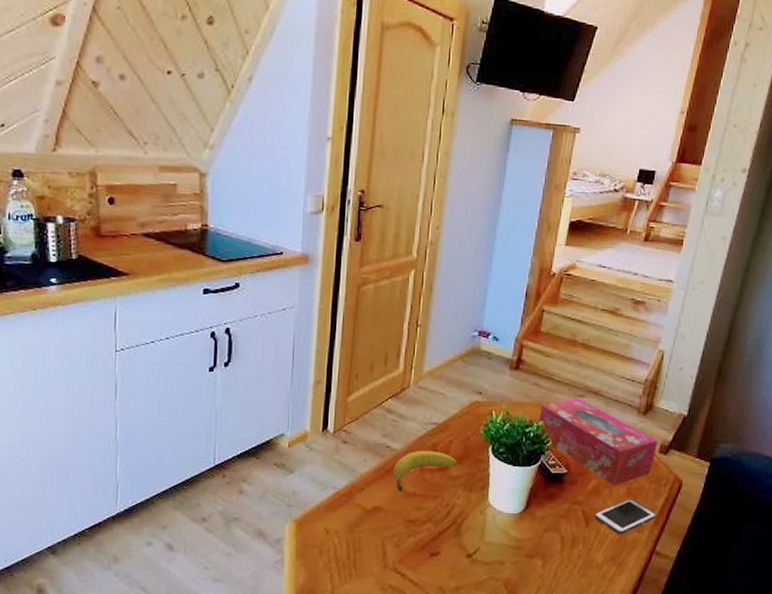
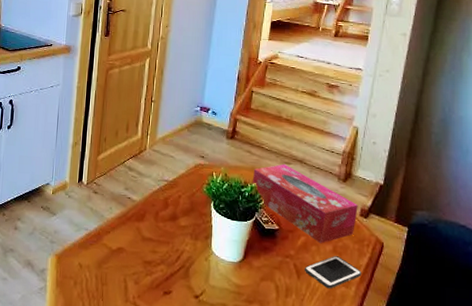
fruit: present [392,450,457,492] -> none [132,202,184,236]

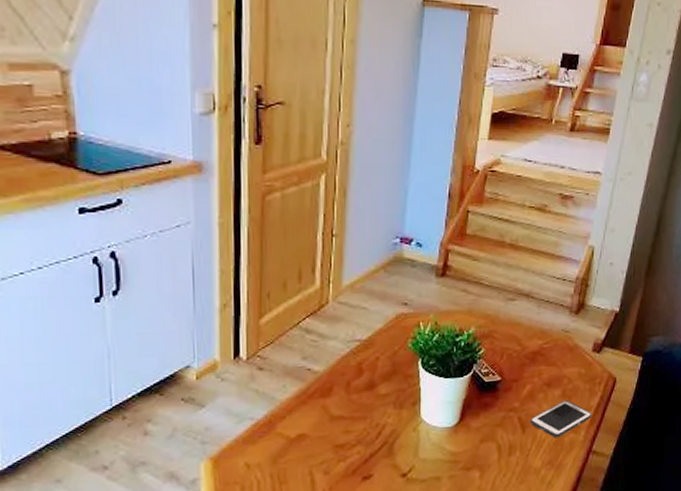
tissue box: present [252,163,358,244] -> none [468,300,591,390]

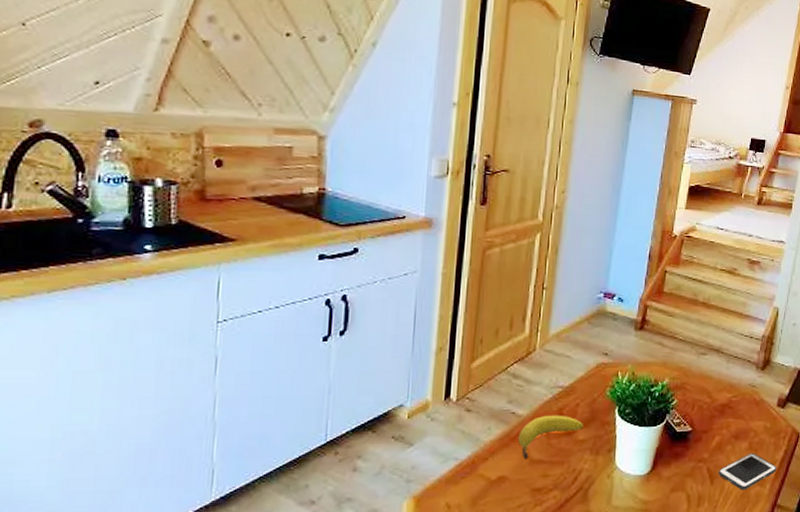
fruit: none [315,369,385,416] -> present [517,414,583,460]

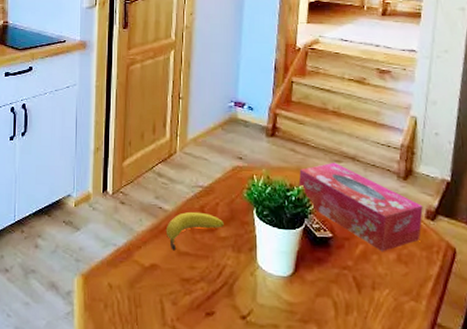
tissue box: none [663,355,776,442] -> present [298,162,423,252]
cell phone: present [719,453,777,491] -> none [366,265,433,304]

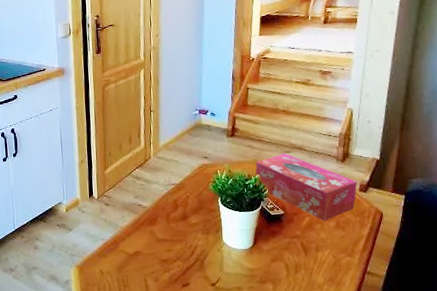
fruit: present [165,211,224,251] -> none [145,205,194,239]

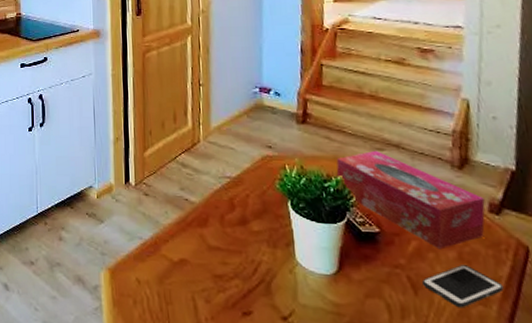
cell phone: none [311,230,364,260] -> present [422,265,504,308]

